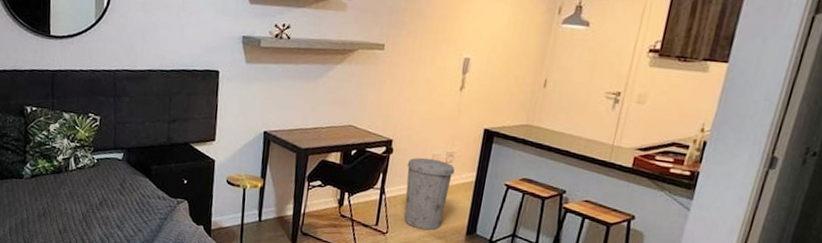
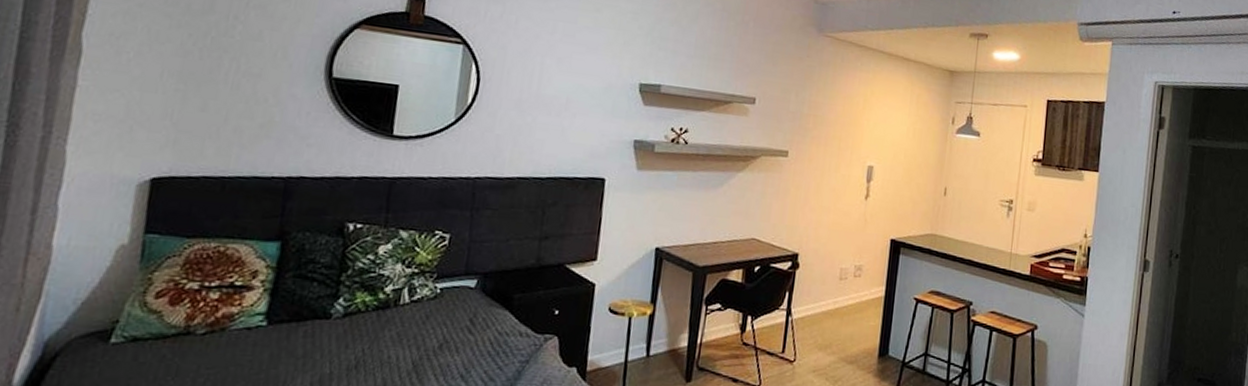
trash can: present [404,157,455,230] -> none [812,272,864,355]

